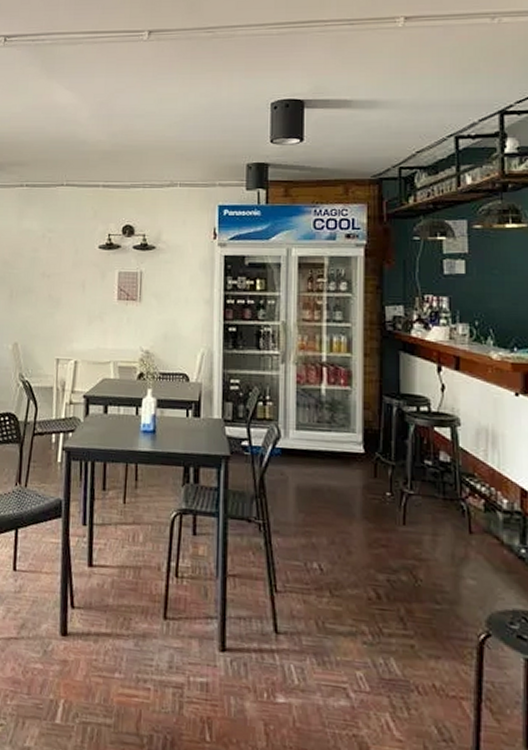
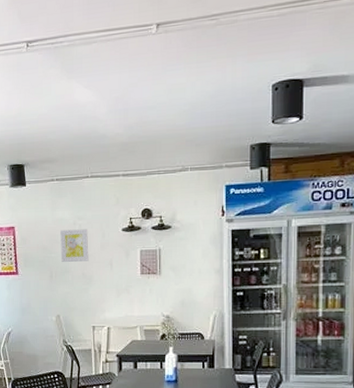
wall art: none [24,242,59,281] -> present [60,229,89,263]

